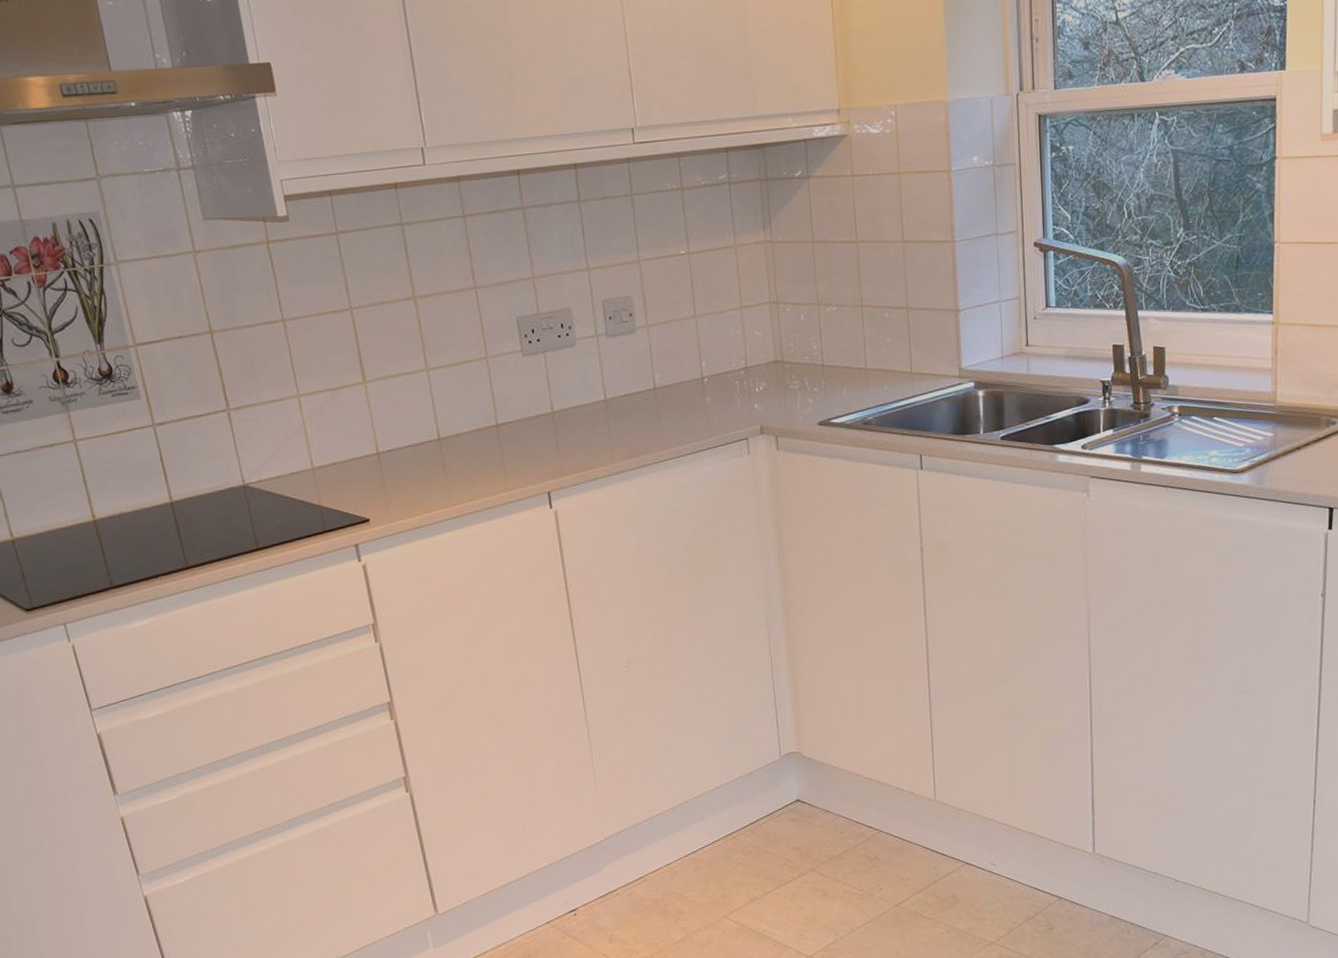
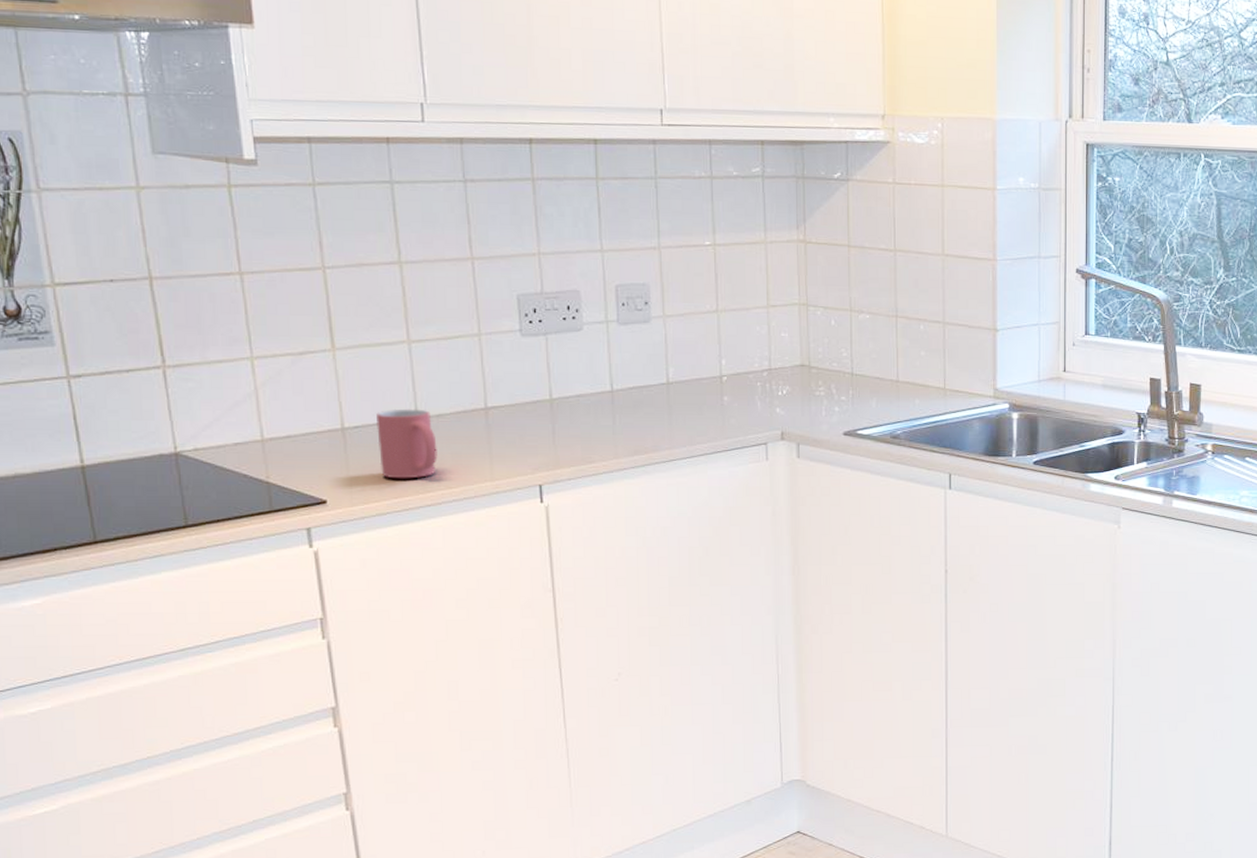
mug: none [405,430,459,496] -> present [376,408,438,479]

